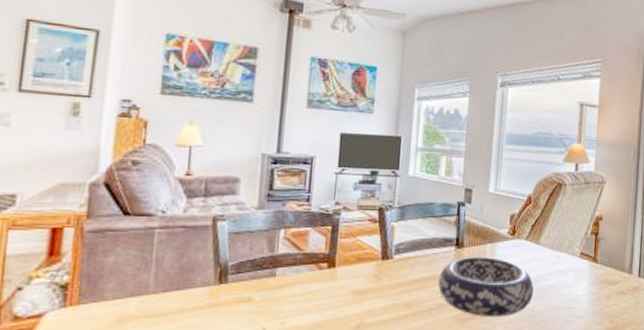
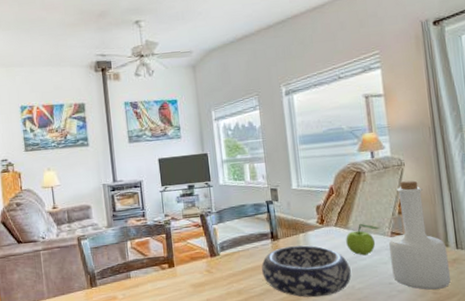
fruit: none [534,239,571,275] -> present [346,223,380,256]
bottle: none [574,200,630,318] -> present [389,180,451,290]

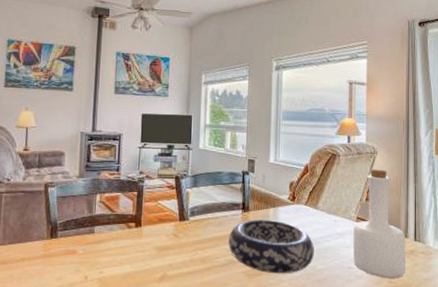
fruit: present [346,223,380,256] -> none [314,205,347,237]

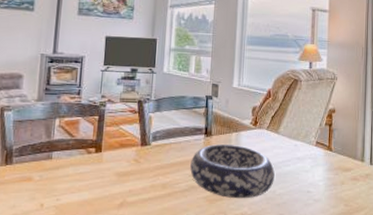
bottle: present [353,169,406,278] -> none [312,95,362,202]

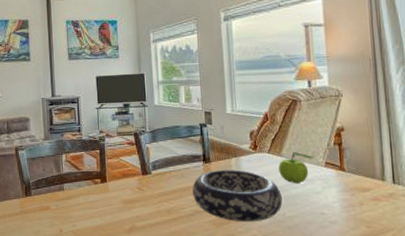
fruit: none [275,129,307,162] -> present [278,151,314,184]

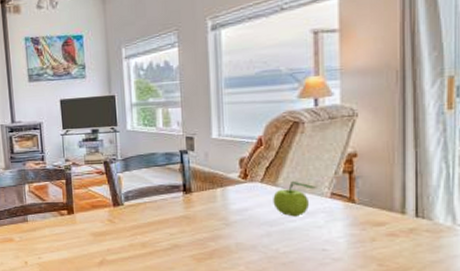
decorative bowl: present [192,170,283,222] -> none [170,201,276,258]

